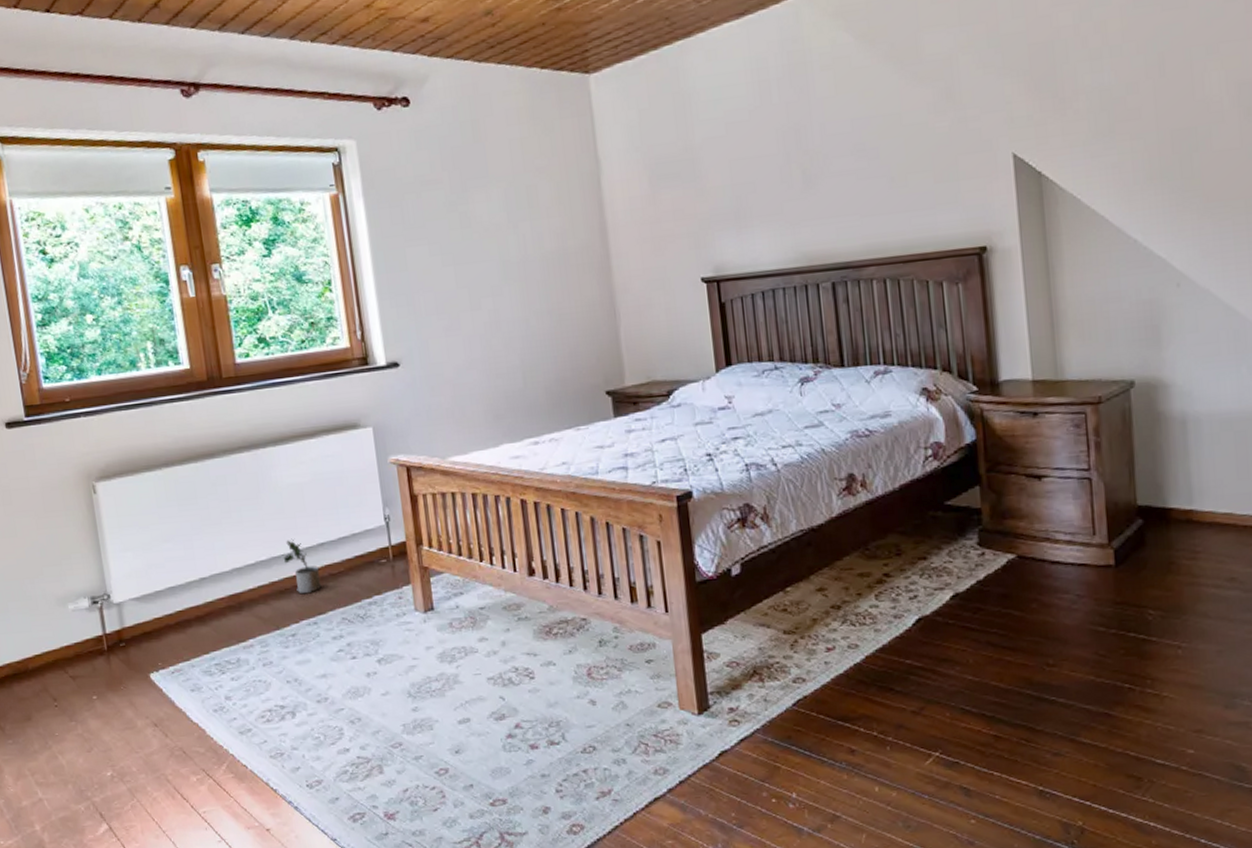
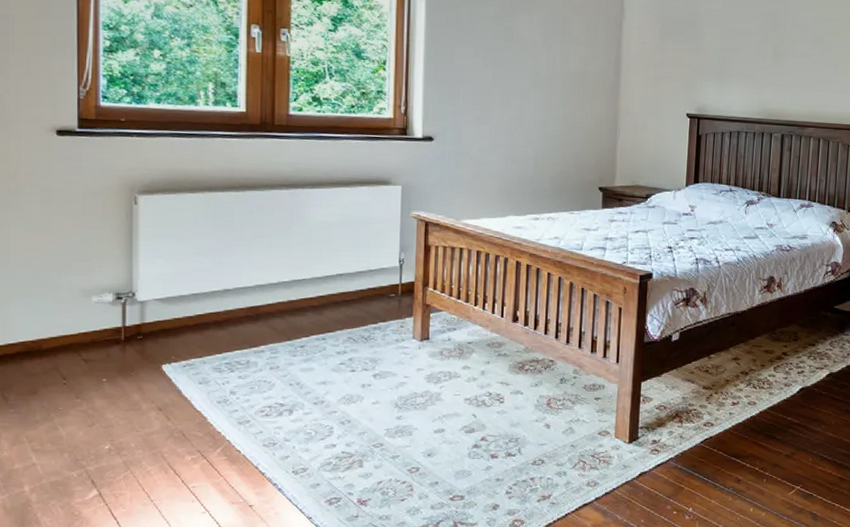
potted plant: present [283,538,322,594] -> none [304,267,335,314]

